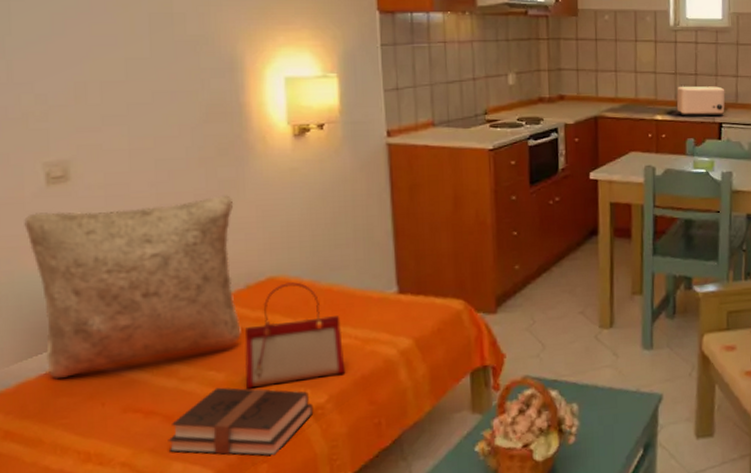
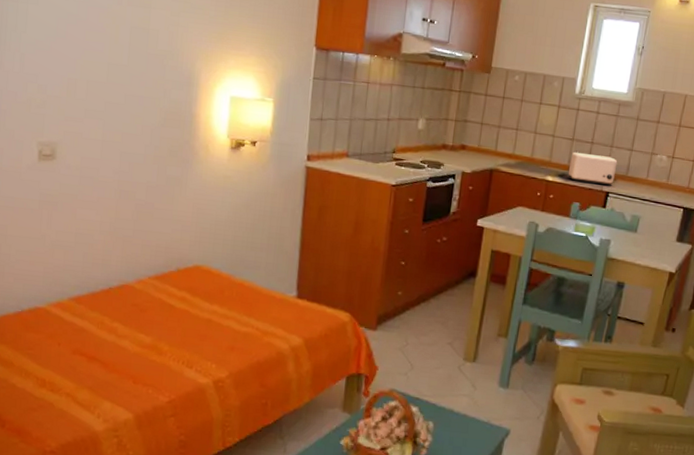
pillow: present [24,195,241,380] -> none [19,182,176,318]
hardback book: present [168,387,314,456] -> none [102,348,216,413]
handbag: present [244,282,346,389] -> none [166,272,247,357]

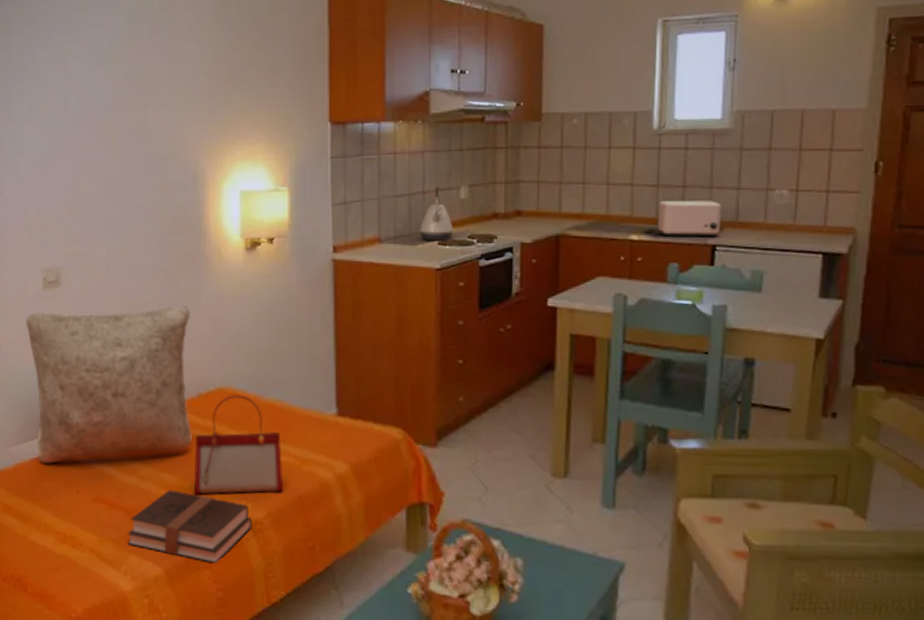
pillow: none [19,182,176,318] -> present [26,305,192,464]
hardback book: none [102,348,216,413] -> present [127,490,253,564]
handbag: none [166,272,247,357] -> present [193,395,284,495]
kettle: none [381,116,410,163] -> present [420,186,454,241]

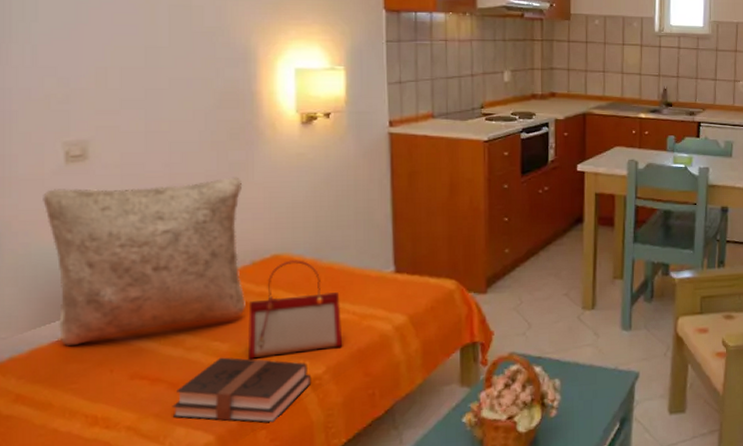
kettle: present [420,186,454,241] -> none [469,70,499,117]
toaster: present [657,200,722,237] -> none [659,87,704,116]

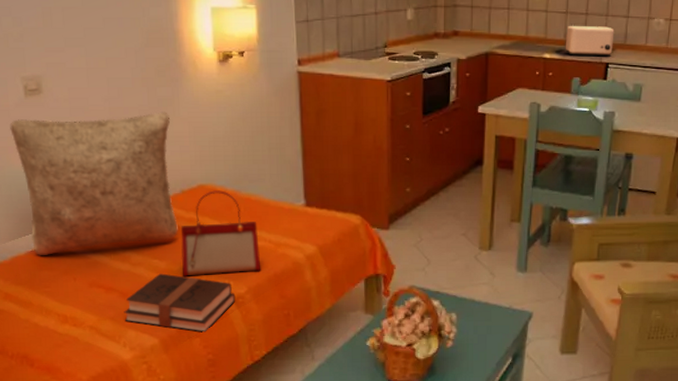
toaster: none [659,87,704,116] -> present [565,25,615,57]

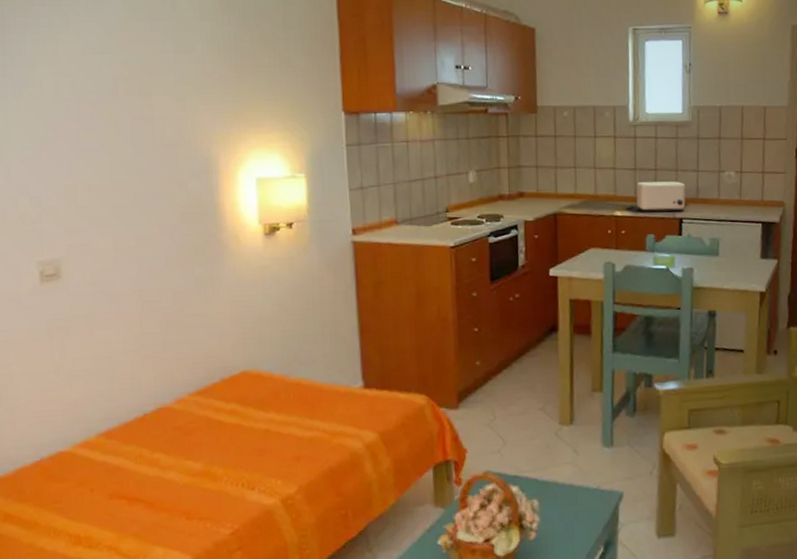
pillow: present [10,112,178,256] -> none [21,292,217,466]
hardback book: present [124,273,236,332] -> none [150,476,284,544]
handbag: present [180,190,261,276] -> none [219,376,314,478]

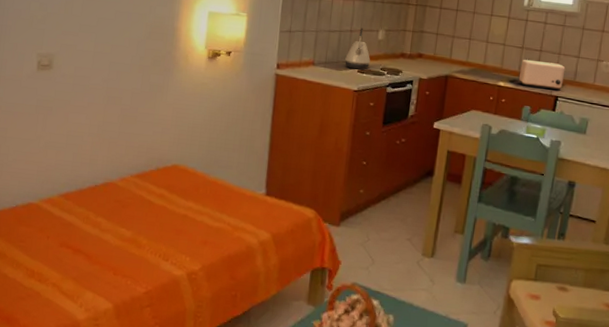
kettle: none [434,172,465,222] -> present [345,28,371,70]

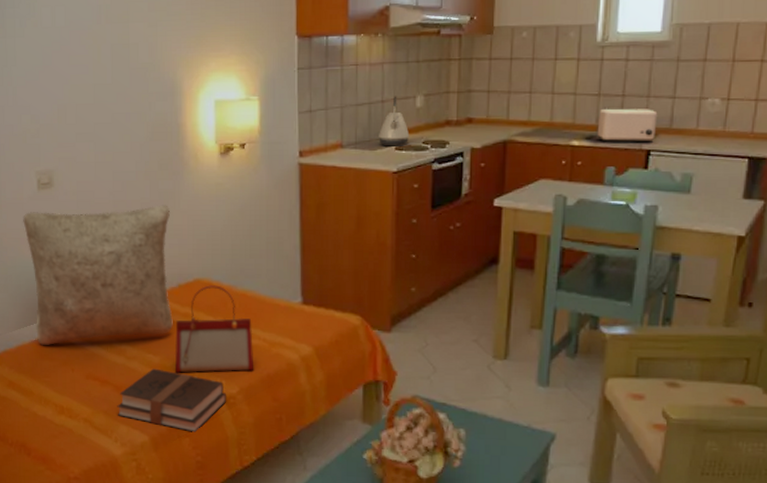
pillow: none [17,89,158,213] -> present [23,205,173,346]
hardback book: none [86,242,190,303] -> present [117,368,227,433]
handbag: none [145,171,220,251] -> present [174,285,254,373]

